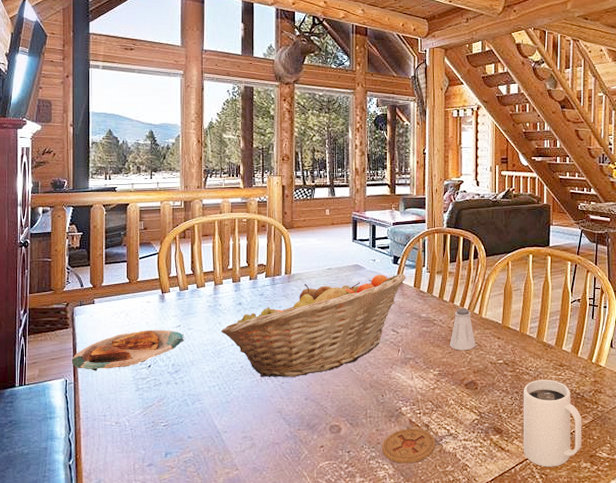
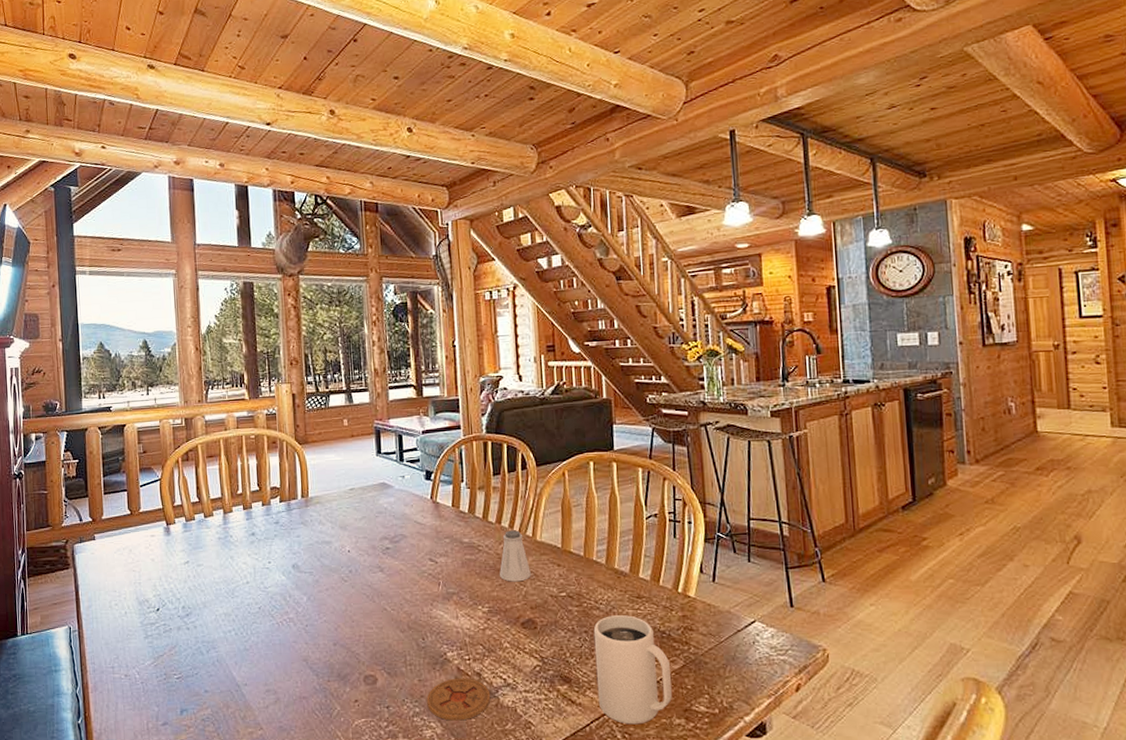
plate: present [71,330,184,371] -> none [74,567,194,617]
fruit basket: present [221,274,406,377] -> none [234,491,443,619]

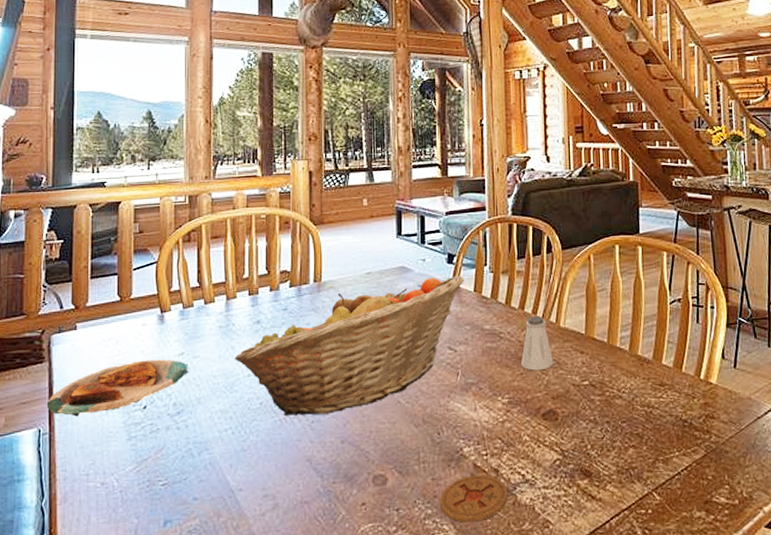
plate: none [74,567,194,617] -> present [46,359,189,417]
fruit basket: none [234,491,443,619] -> present [235,275,464,416]
mug: present [593,615,672,725] -> none [615,404,693,520]

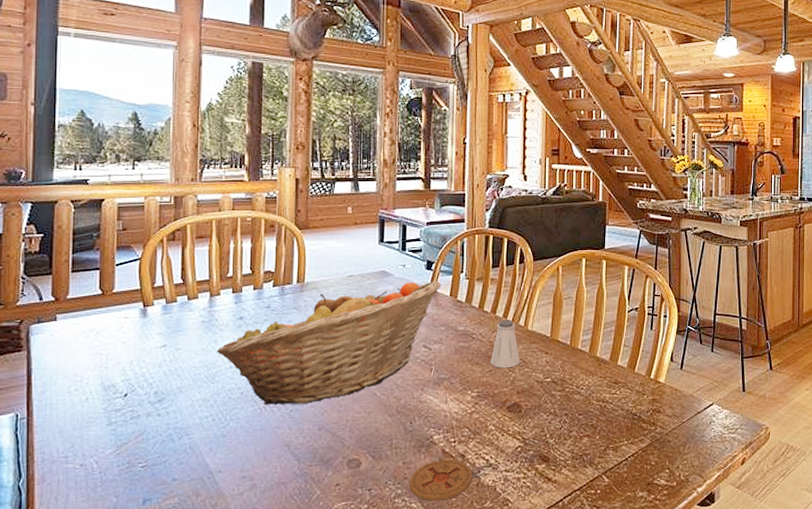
plate: present [46,359,189,417] -> none [24,350,171,403]

